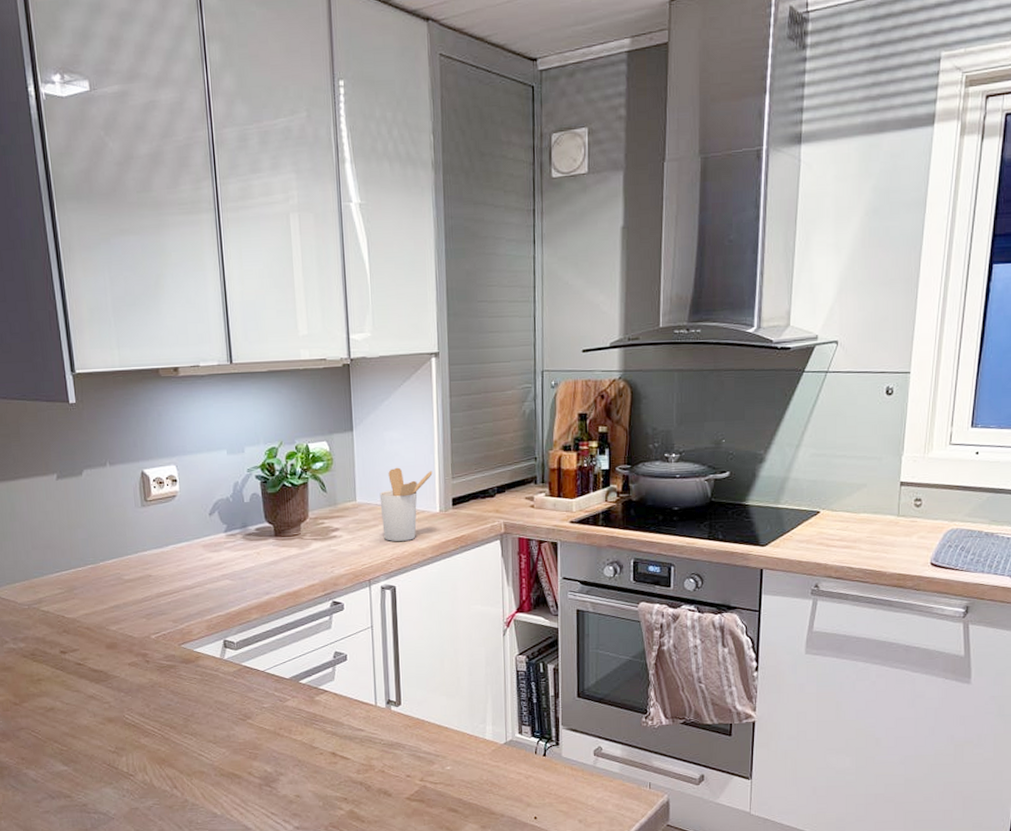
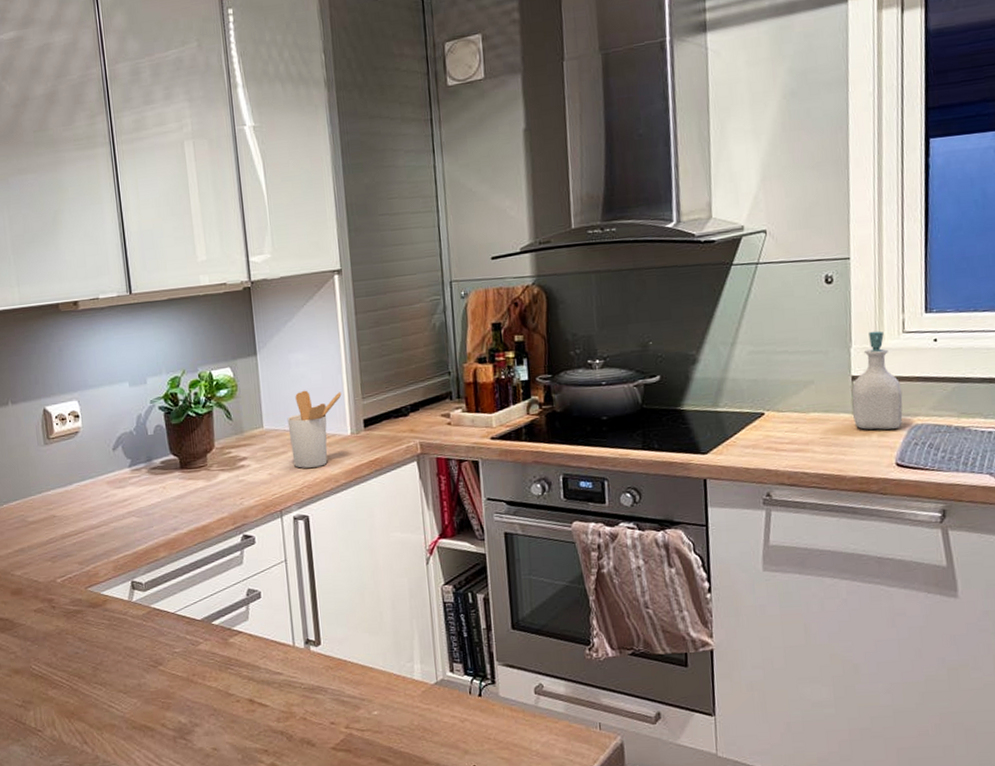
soap bottle: none [897,441,943,533] -> present [852,330,903,430]

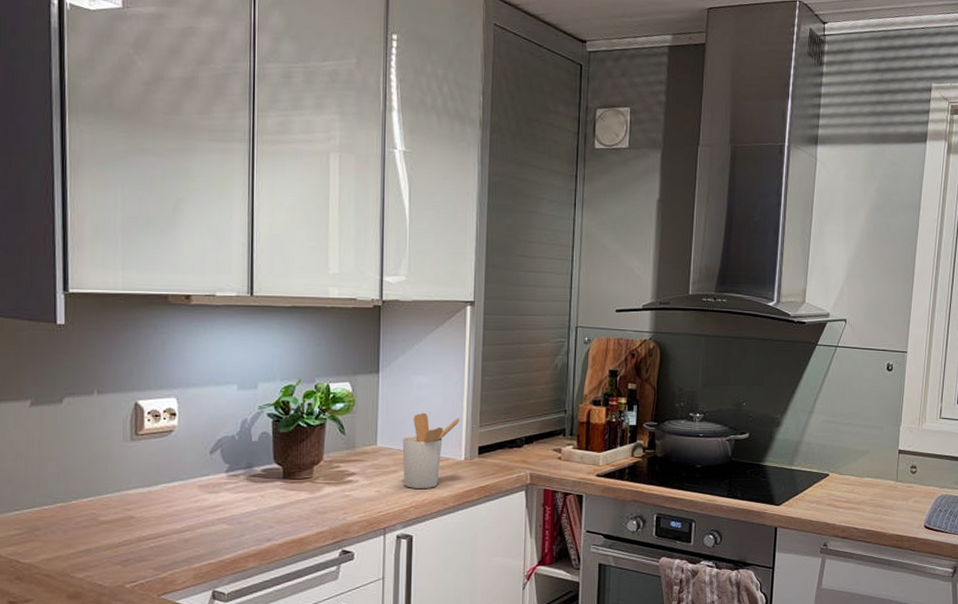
soap bottle: present [852,330,903,430] -> none [896,414,935,498]

